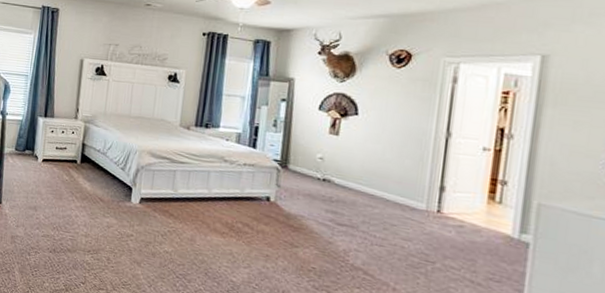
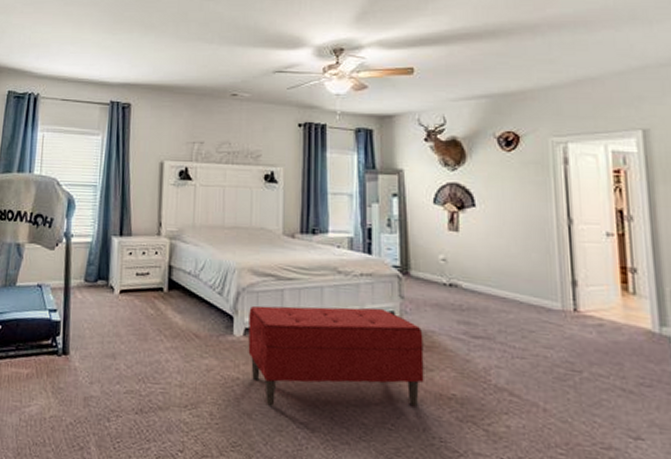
bench: none [142,181,294,273] -> present [248,305,424,406]

